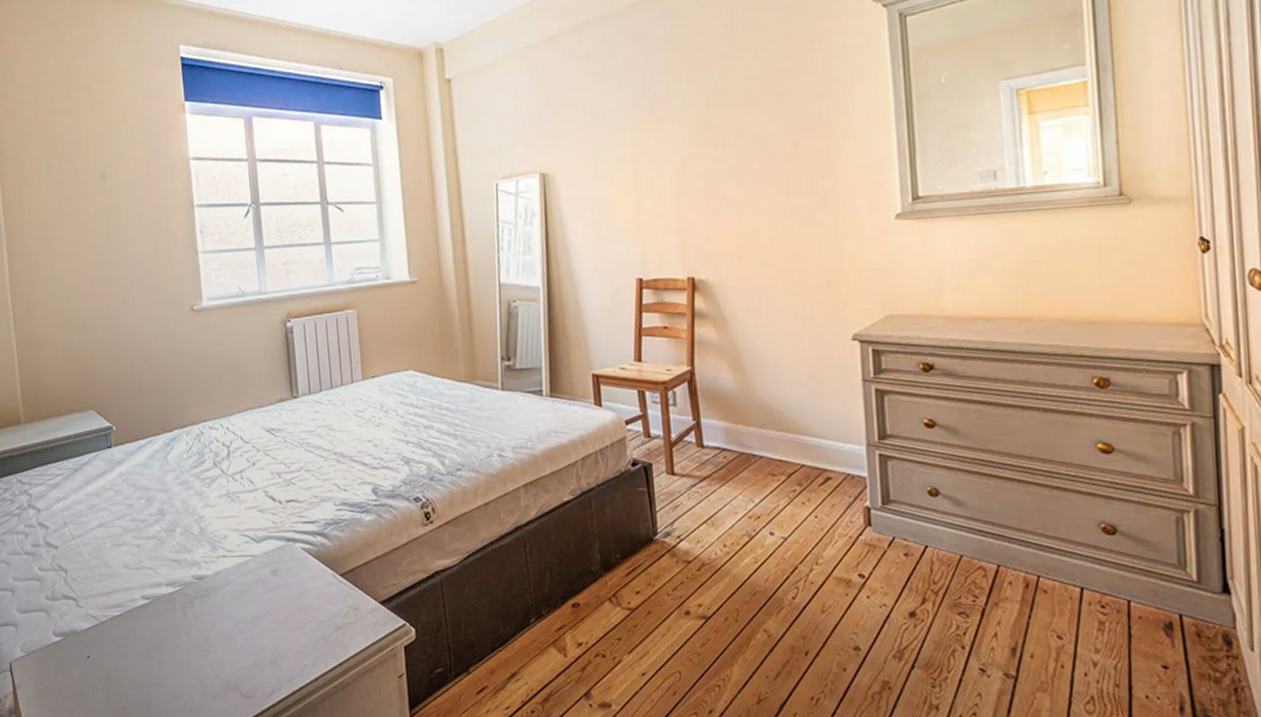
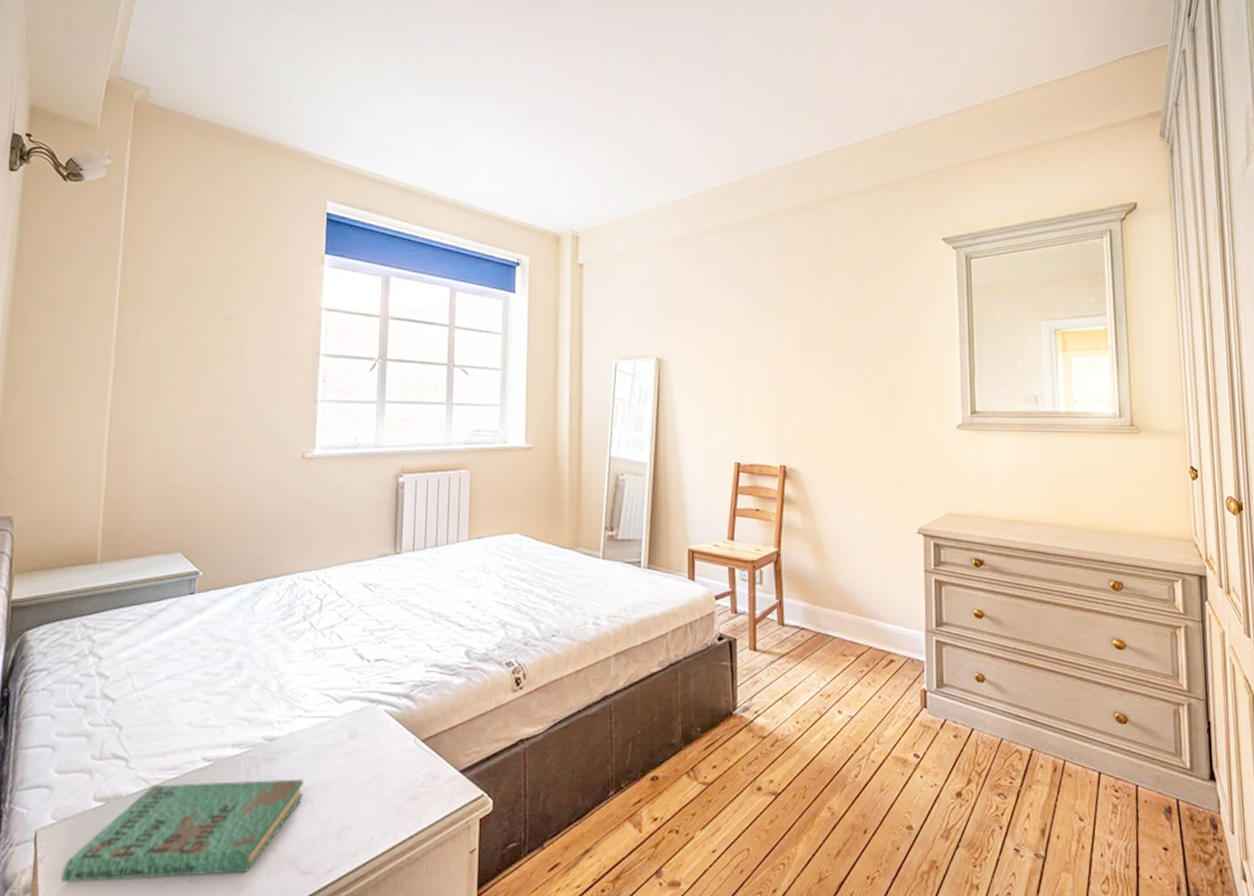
book: none [37,613,236,705] -> present [60,779,304,882]

